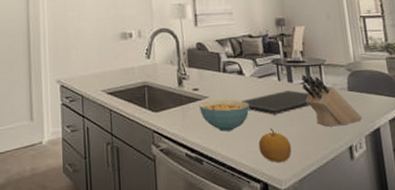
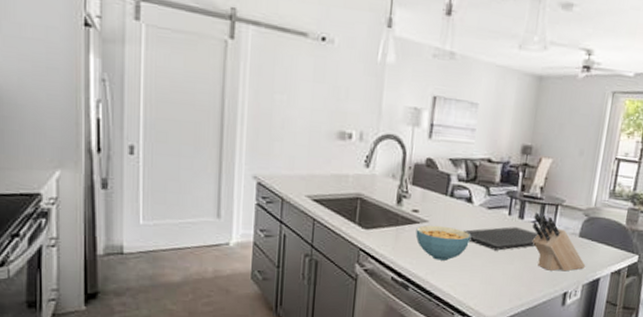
fruit: present [258,128,292,163] -> none [471,263,506,300]

